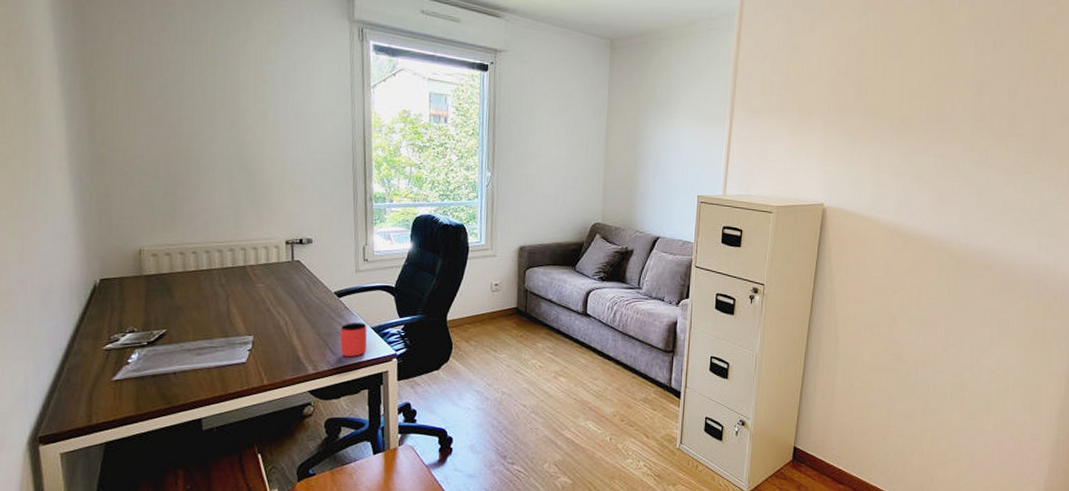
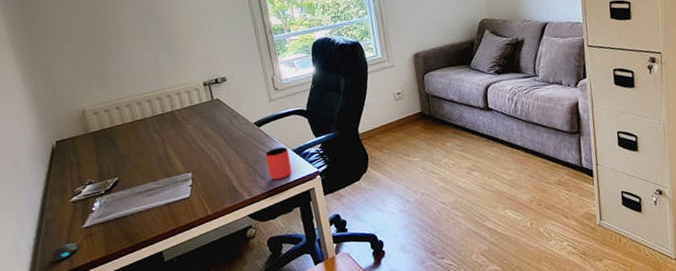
mouse: none [66,384,136,416] -> present [51,228,103,263]

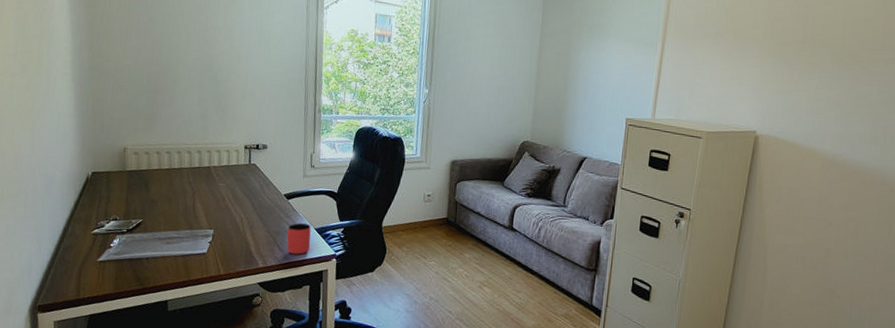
mouse: present [51,228,103,263] -> none [60,265,116,289]

